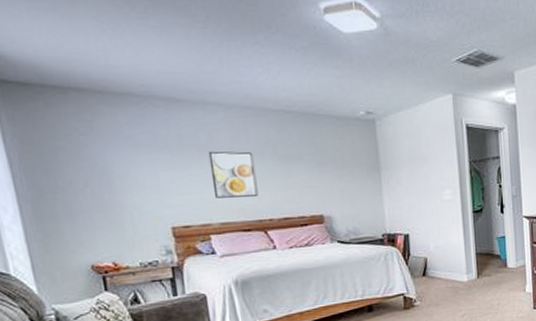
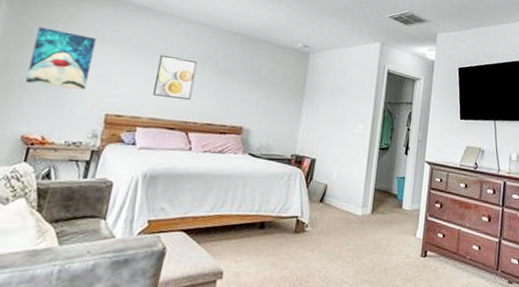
wall art: none [58,143,139,210] -> present [25,27,96,90]

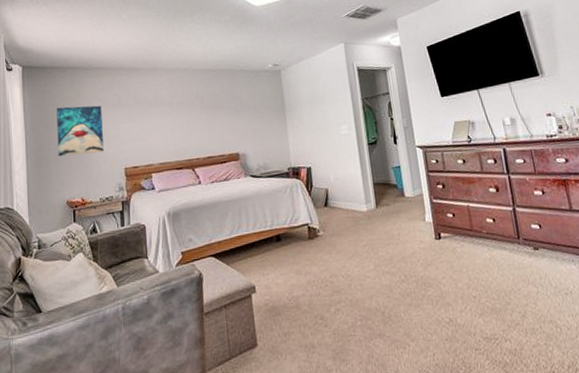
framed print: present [153,54,198,100] -> none [154,104,189,143]

